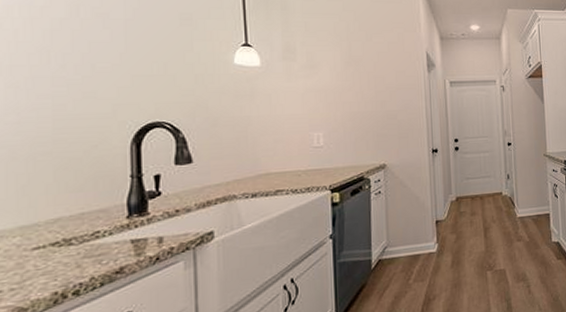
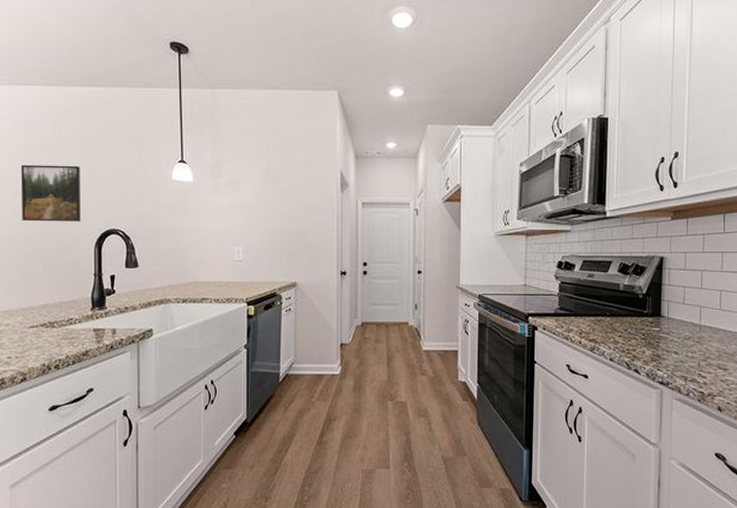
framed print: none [19,51,110,120] -> present [21,164,81,222]

